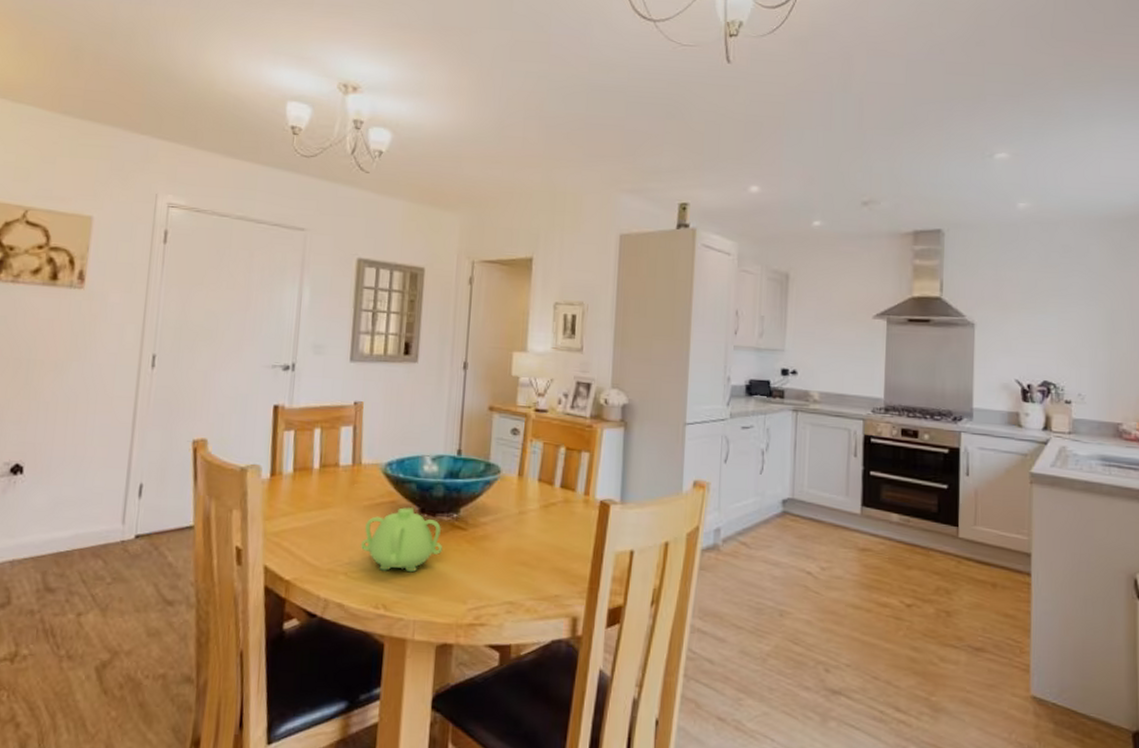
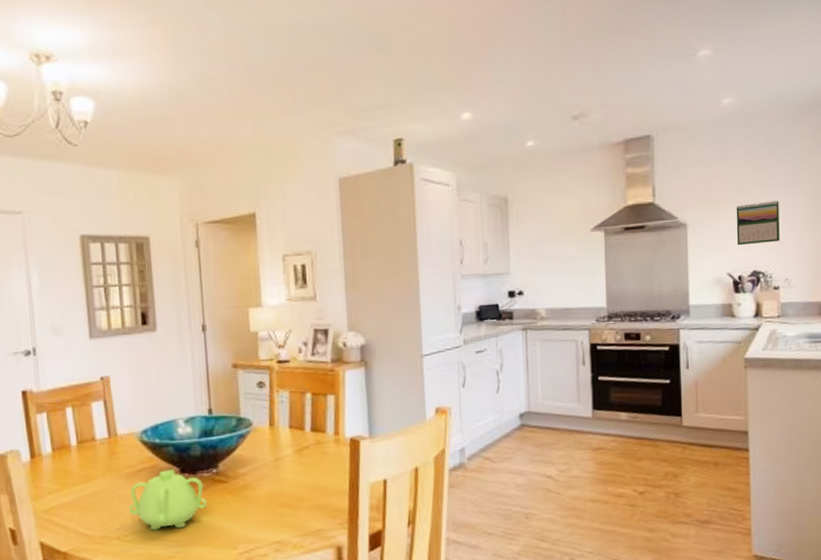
calendar: none [1027,310,1074,354] -> present [736,201,780,246]

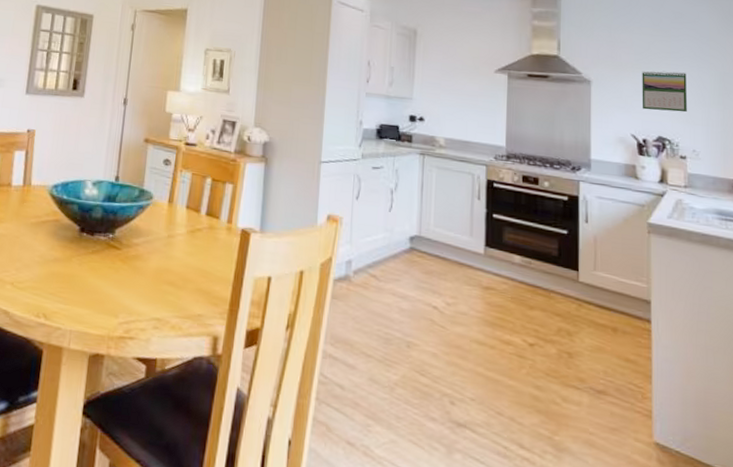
teapot: present [128,468,208,531] -> none [26,226,99,286]

